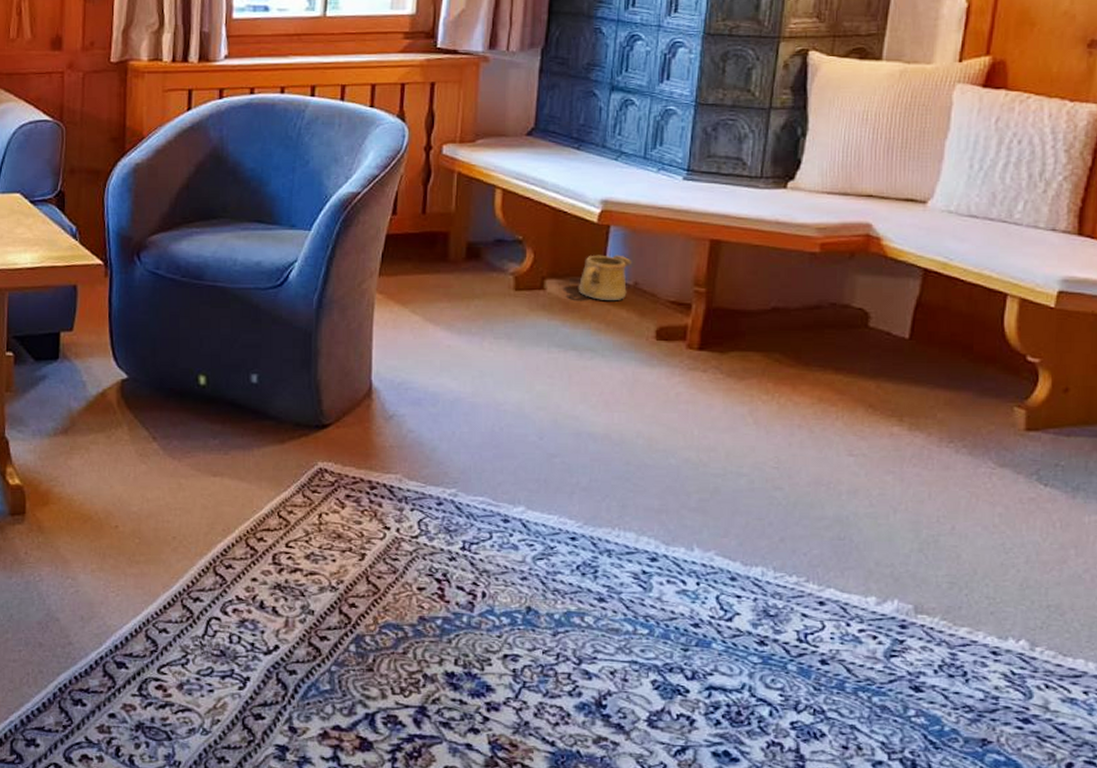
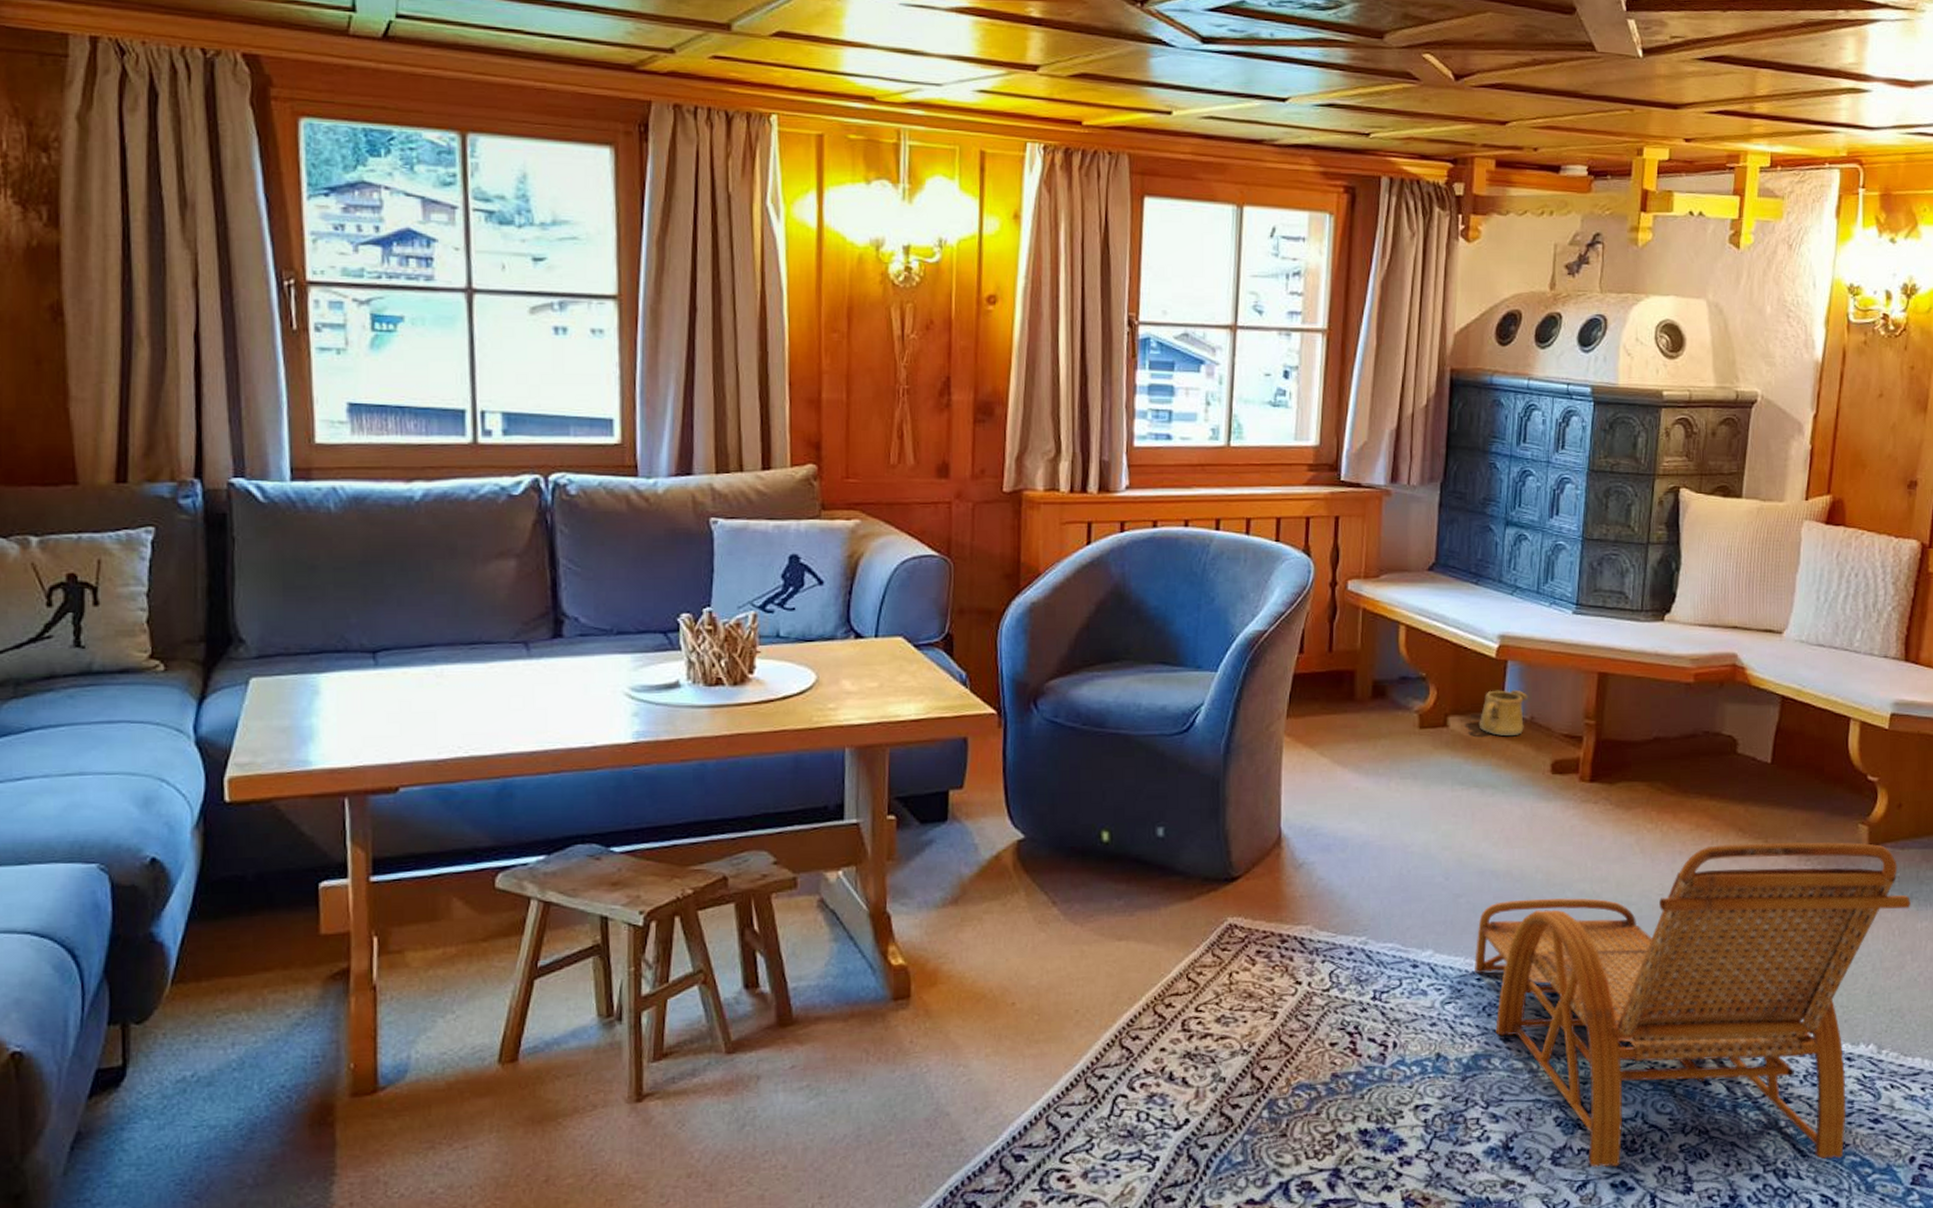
deck chair: none [569,421,1076,755] -> present [1475,841,1910,1167]

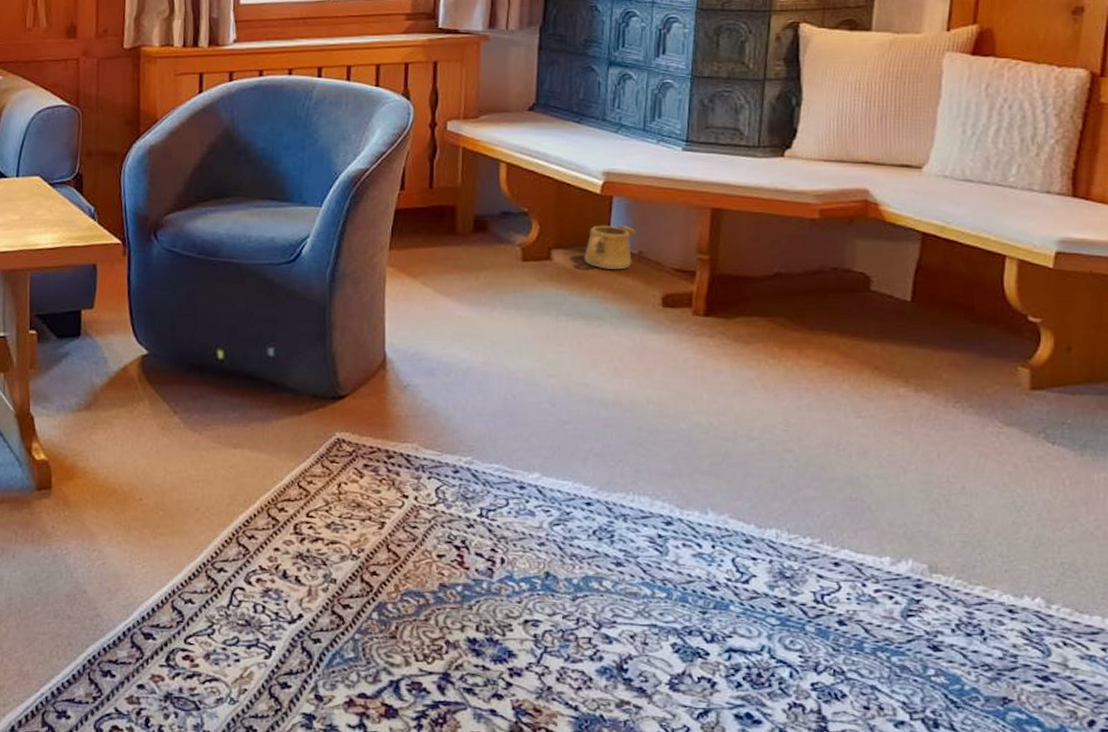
deck chair: present [1475,841,1910,1167] -> none [583,382,1084,714]

